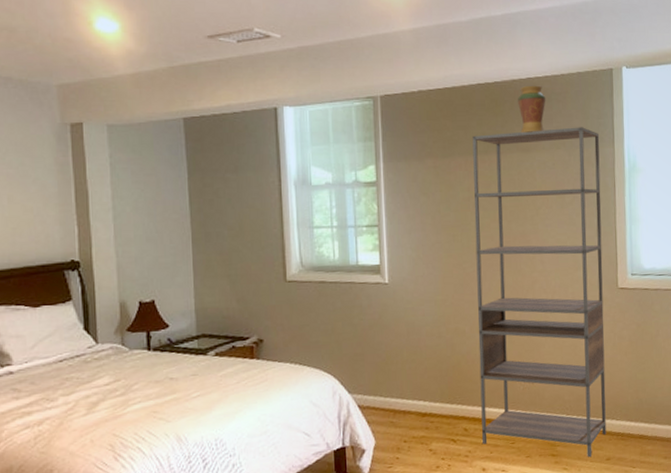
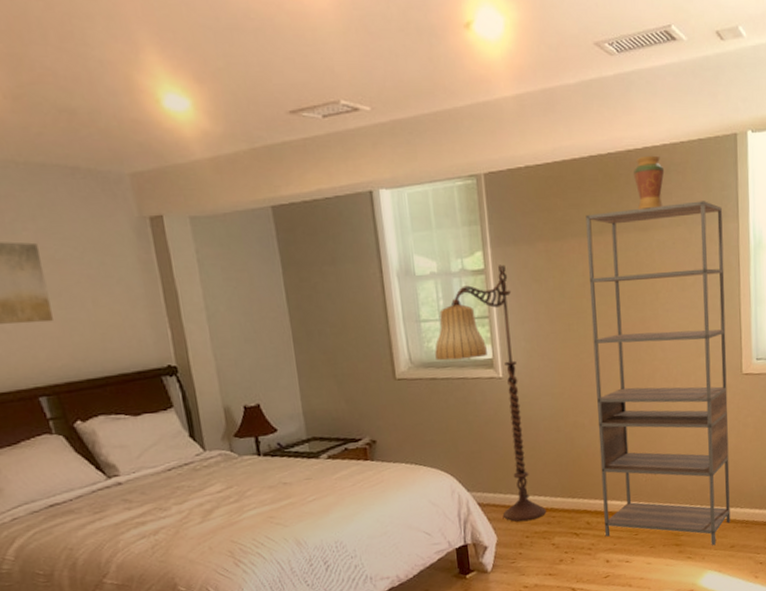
floor lamp: none [325,178,425,426] -> present [435,264,547,522]

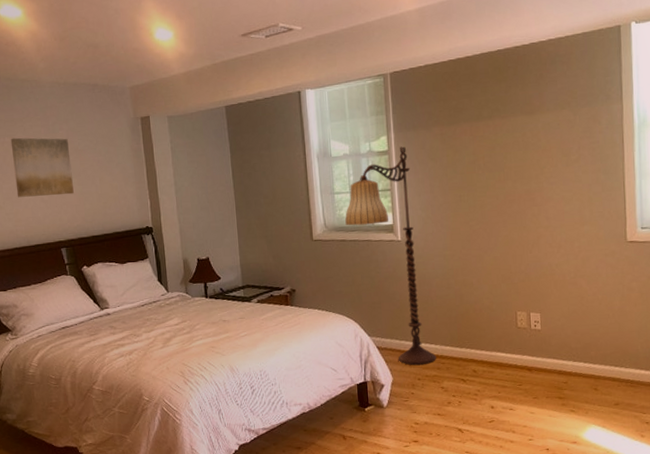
shelving unit: present [585,201,731,546] -> none [477,86,615,402]
decorative vase: present [634,155,665,209] -> none [521,49,550,96]

